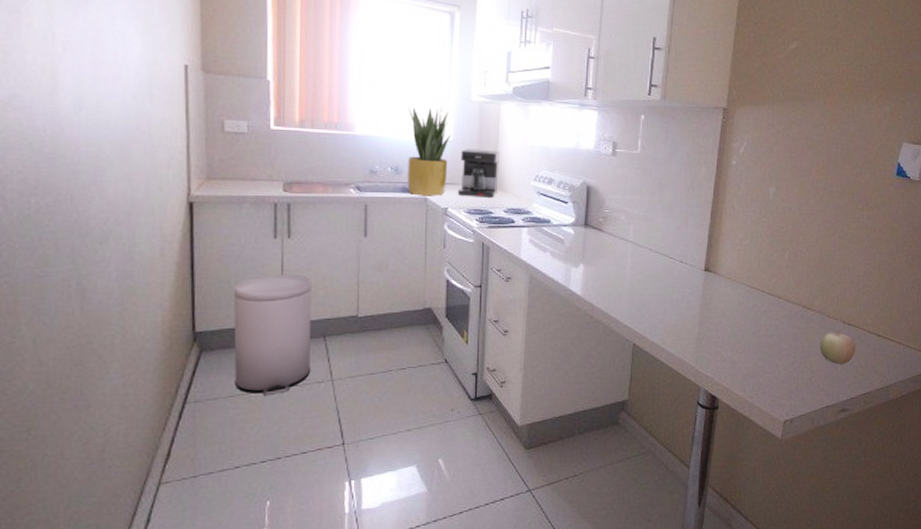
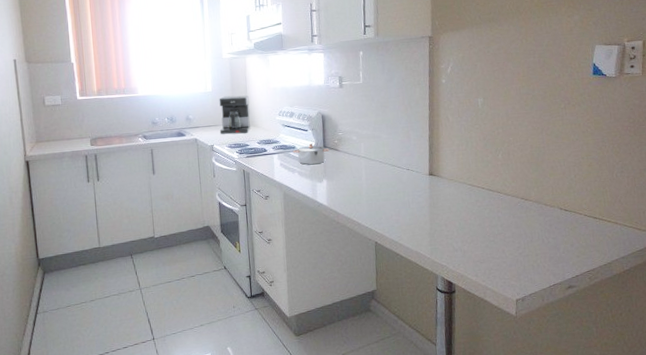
pedal bin: present [233,274,312,396] -> none [62,208,123,305]
planter: present [406,107,451,196] -> none [175,66,211,138]
cooking pot: none [546,219,592,245] -> present [292,143,330,165]
fruit: present [819,329,856,364] -> none [540,215,575,247]

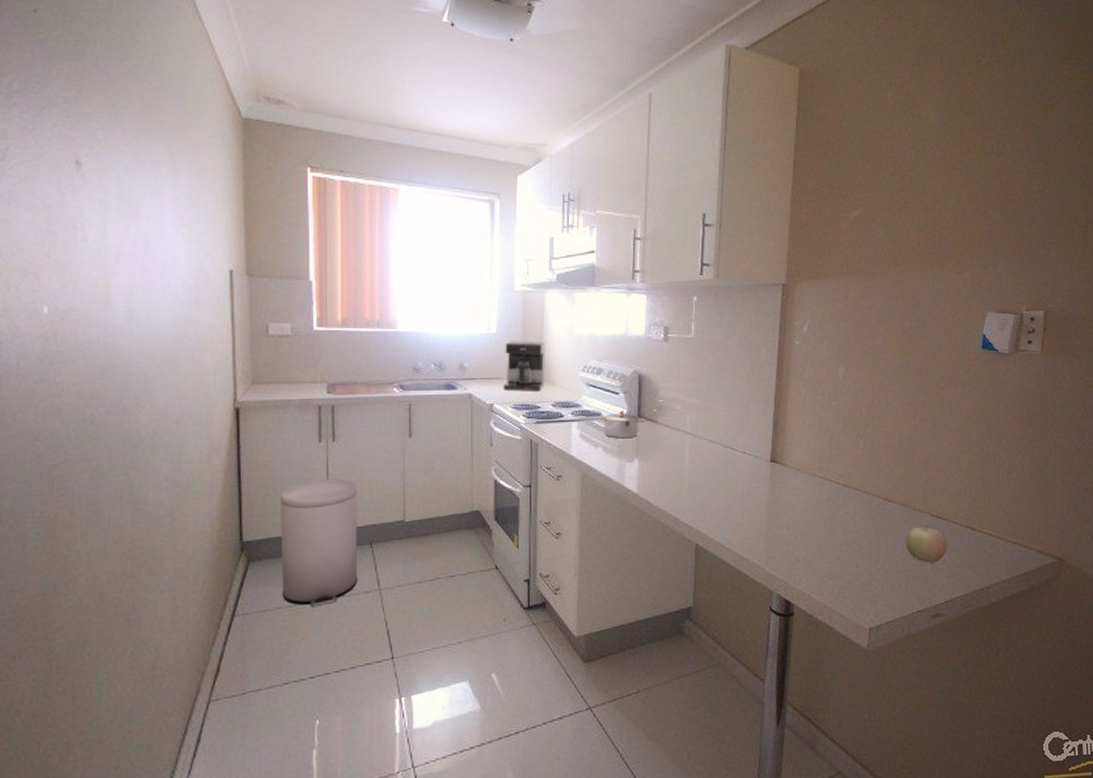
pedal bin: none [62,208,123,305] -> present [279,478,357,607]
fruit: none [540,215,575,247] -> present [905,523,948,563]

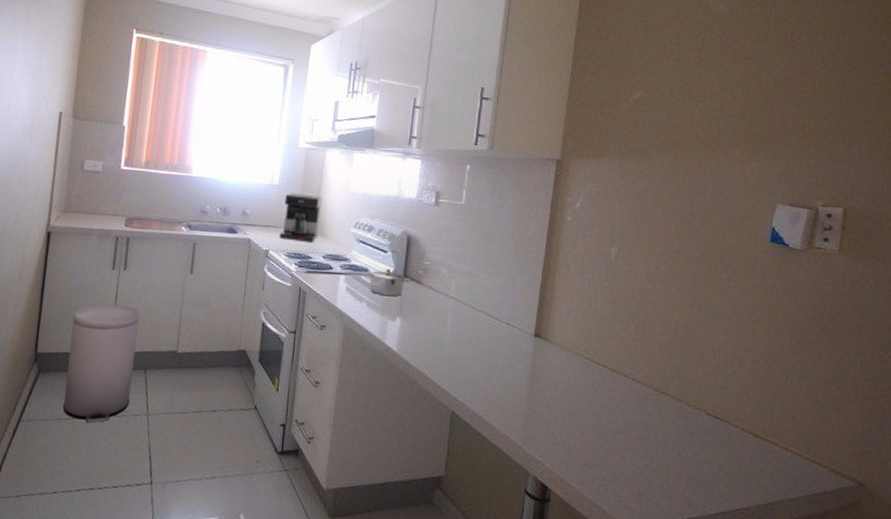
fruit: present [905,523,948,563] -> none [677,422,726,467]

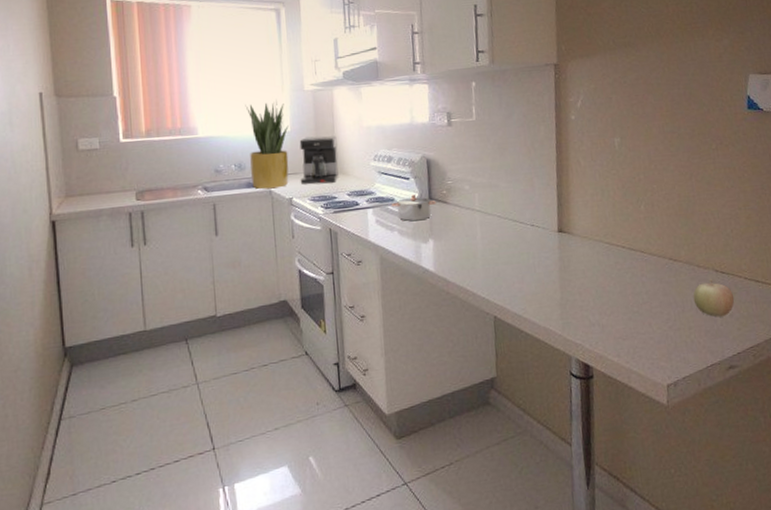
pedal bin: present [63,303,140,423] -> none [97,280,175,406]
planter: none [233,152,277,238] -> present [245,100,289,190]
fruit: none [677,422,726,467] -> present [693,279,735,318]

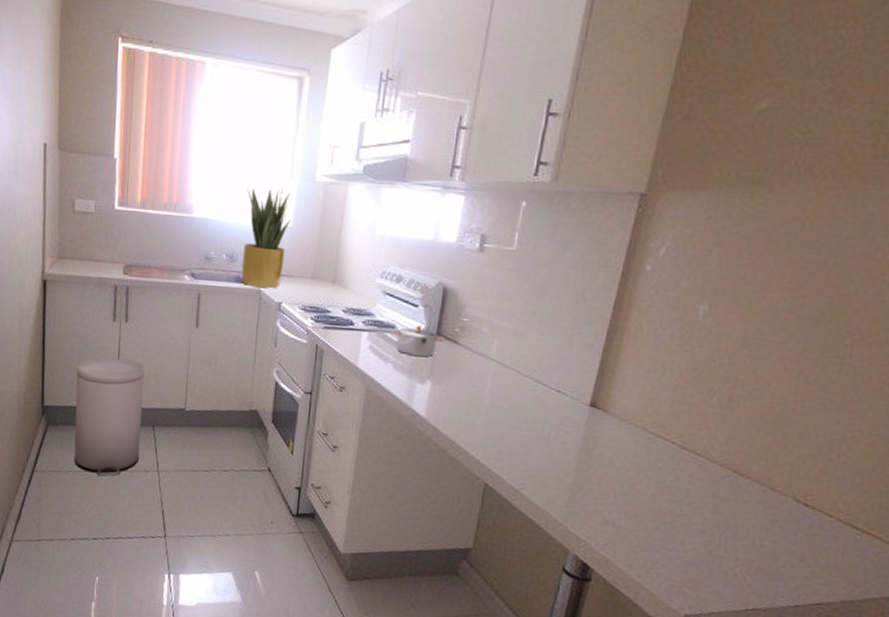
pedal bin: none [97,280,175,406] -> present [74,357,145,477]
coffee maker: present [299,136,340,185] -> none [293,236,343,296]
fruit: present [693,279,735,318] -> none [752,509,814,558]

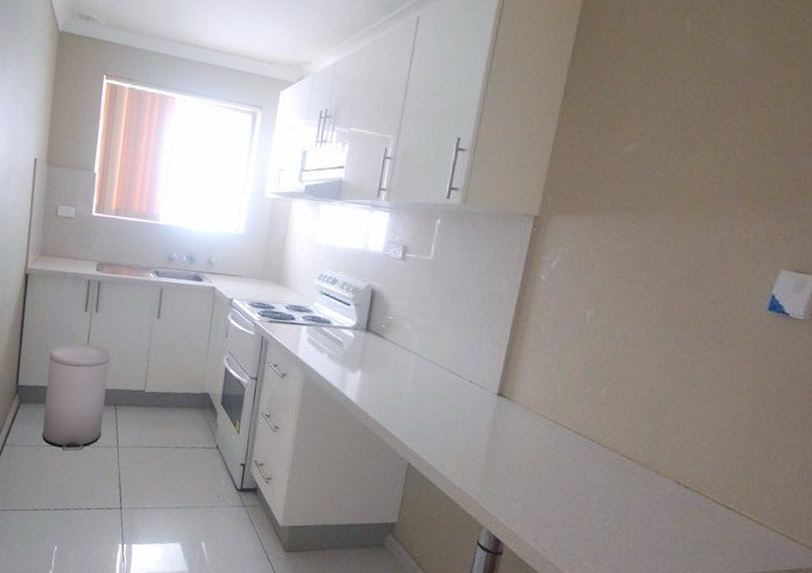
planter: present [241,188,291,289] -> none [198,202,243,287]
cooking pot: present [390,325,446,358] -> none [326,321,374,350]

